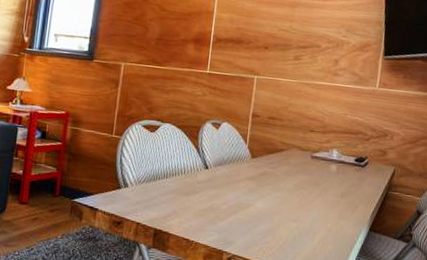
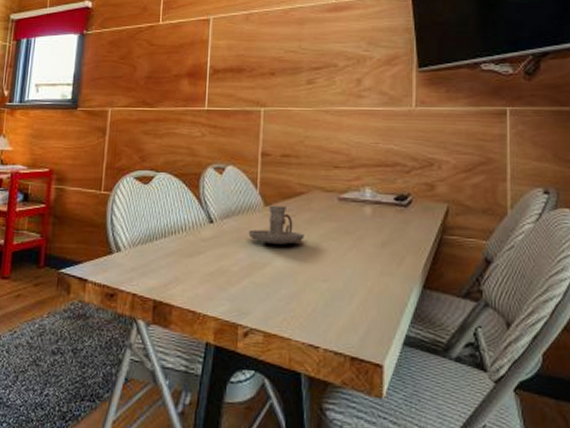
candle holder: none [236,158,282,190] -> present [248,205,305,245]

